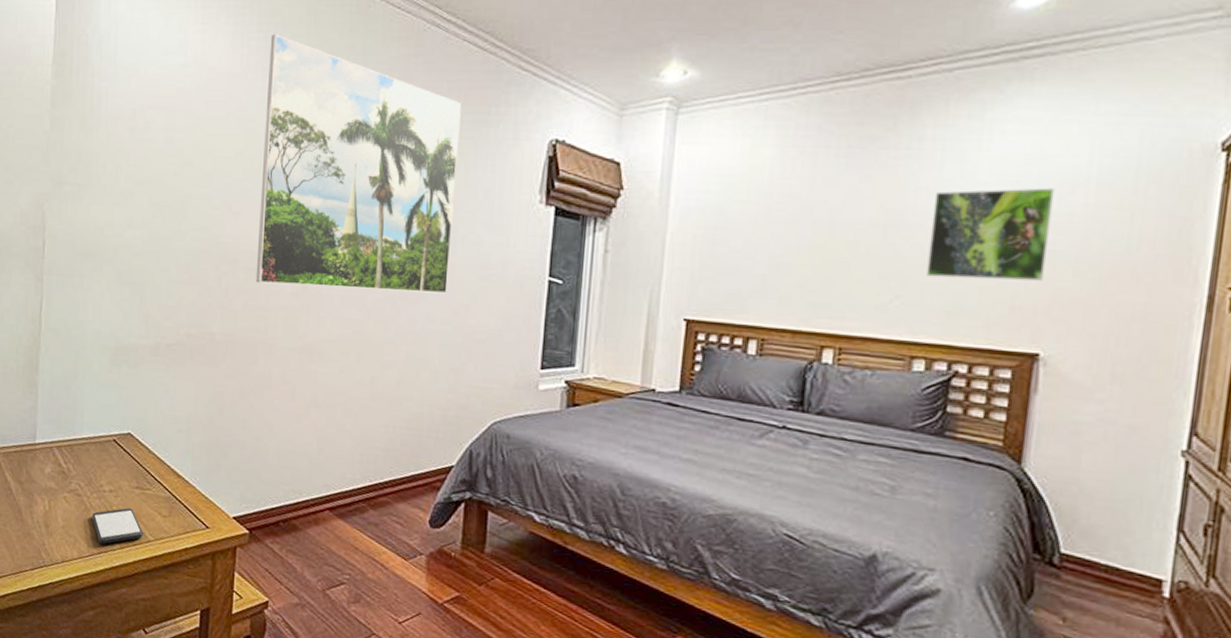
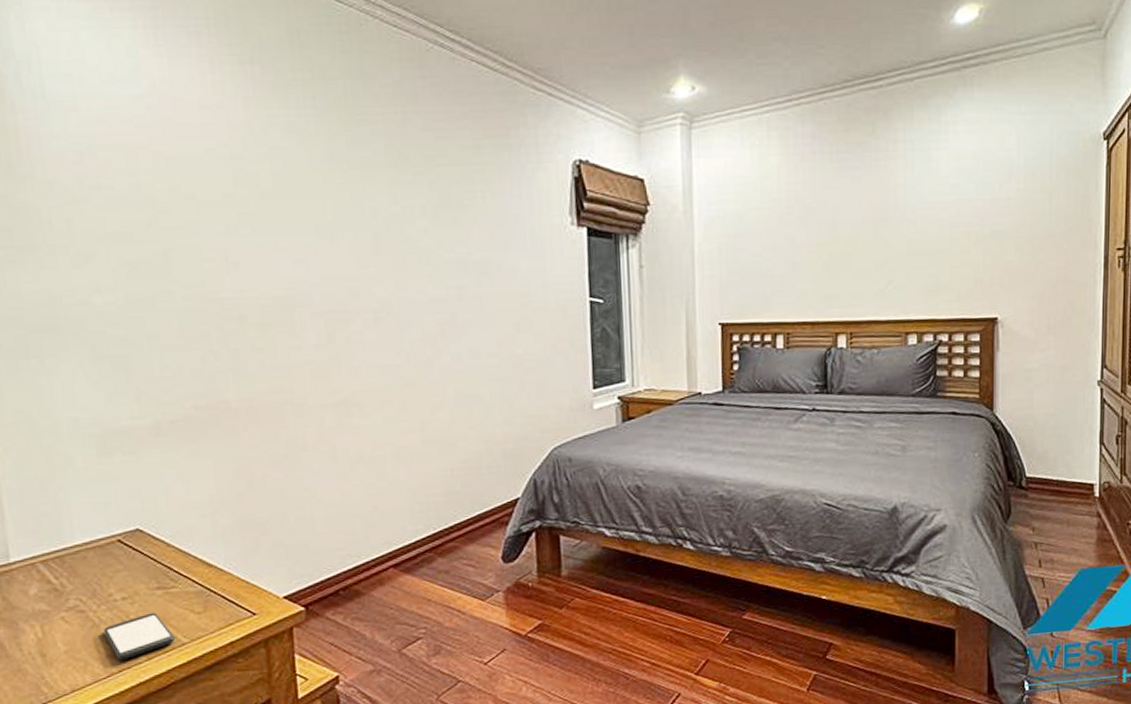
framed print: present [255,33,462,294] -> none [247,56,489,339]
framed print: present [926,187,1055,281] -> none [910,178,996,262]

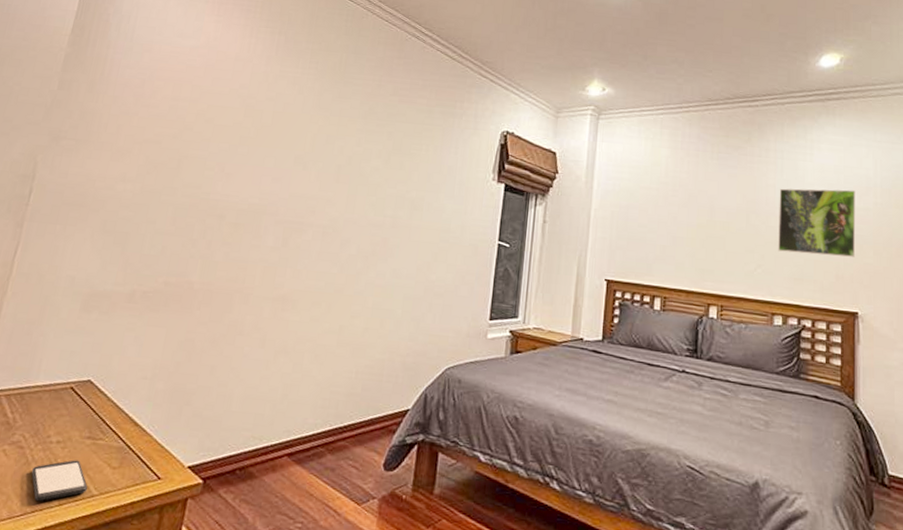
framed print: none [910,178,996,262] -> present [778,188,856,257]

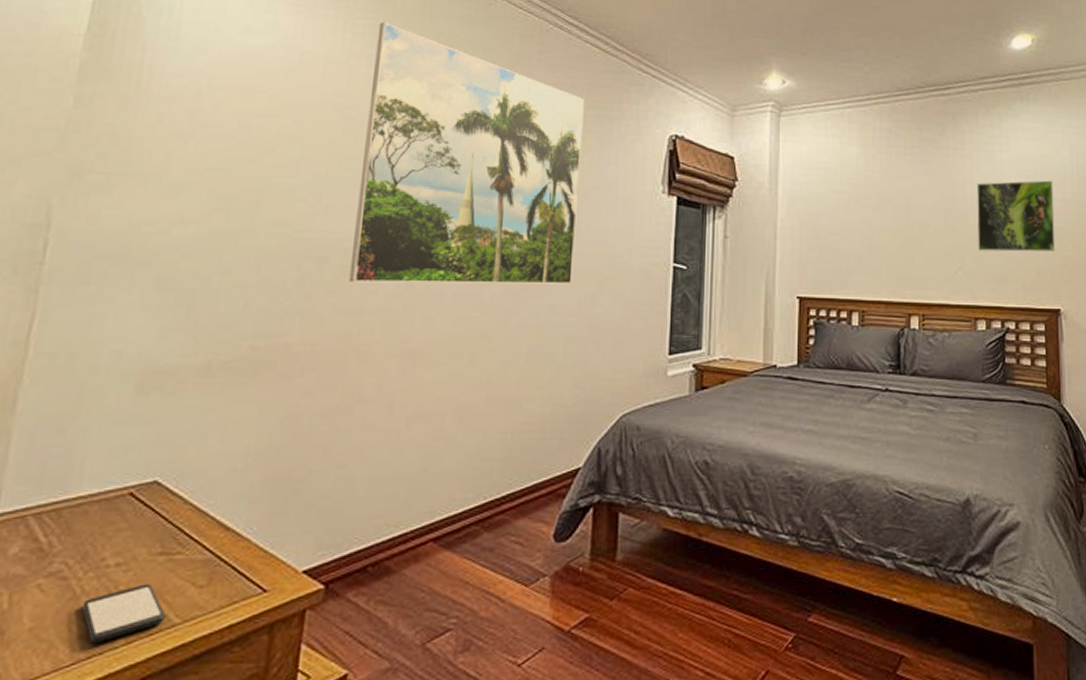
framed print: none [239,29,433,252] -> present [348,21,585,284]

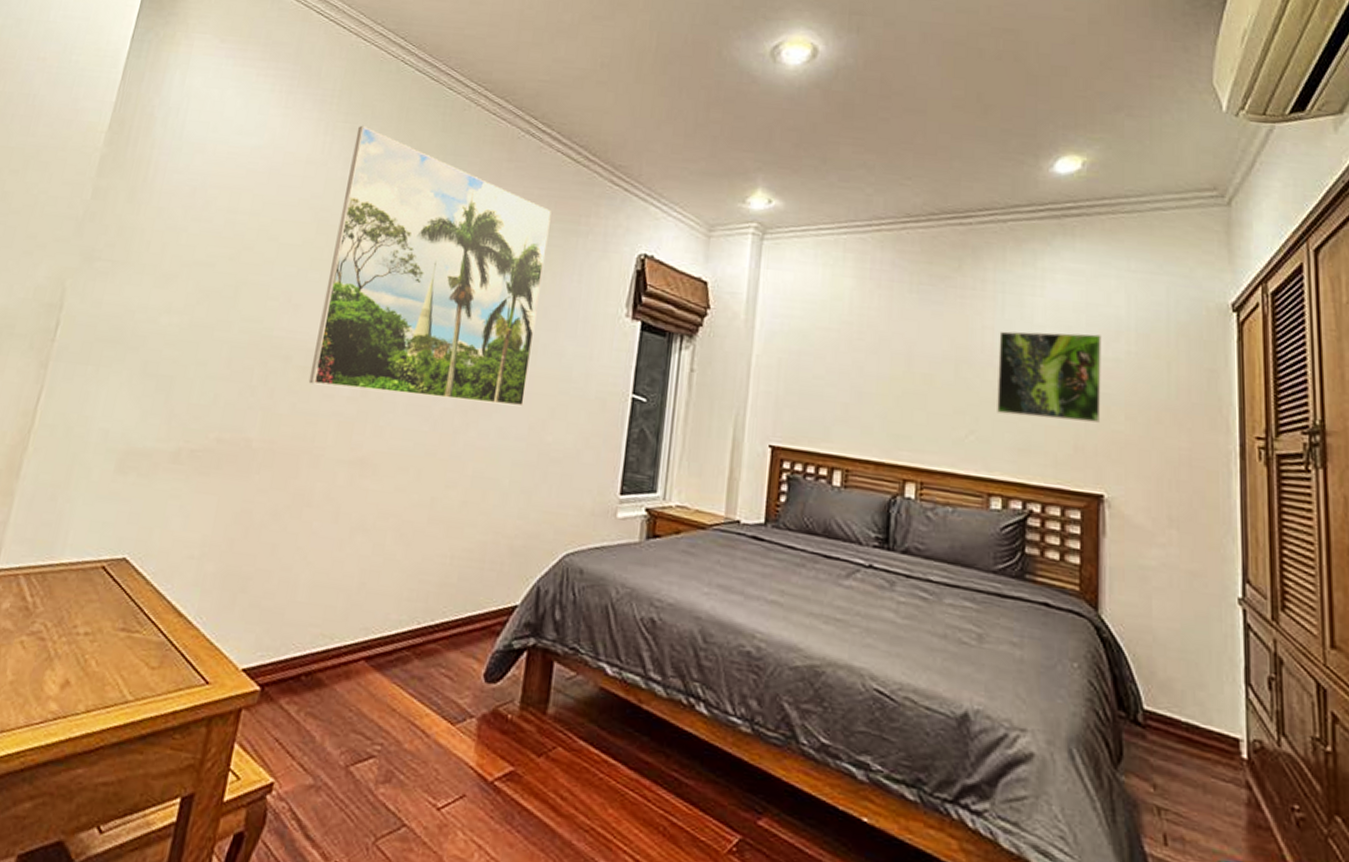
smartphone: present [82,584,165,642] -> none [54,656,121,706]

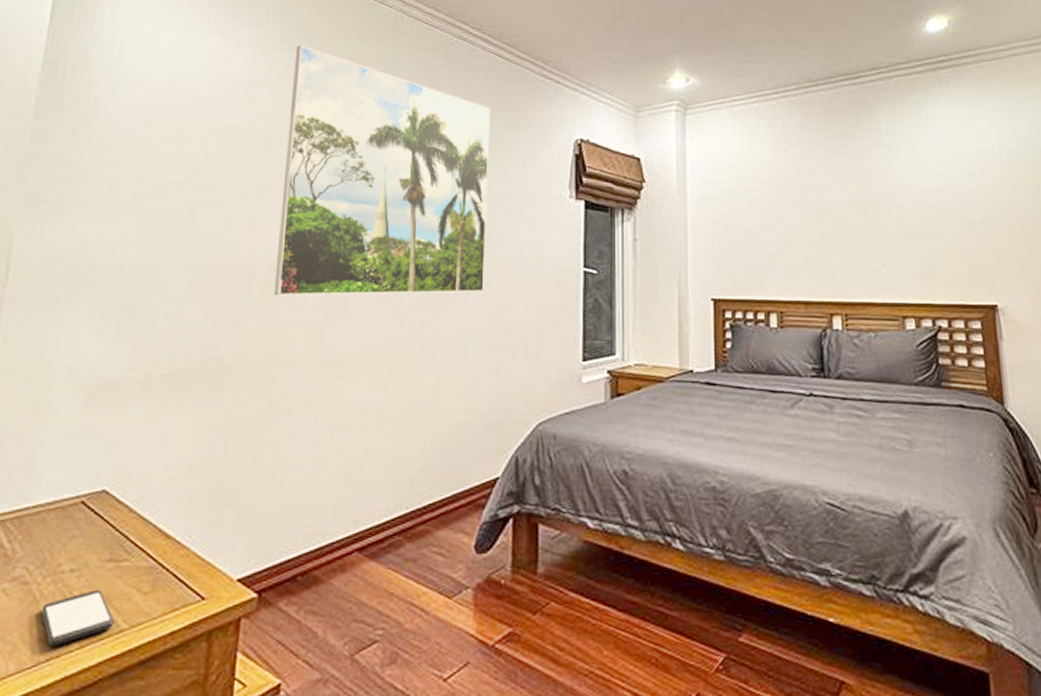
smartphone: none [54,656,121,706] -> present [42,589,114,646]
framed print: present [997,331,1101,423] -> none [896,168,987,245]

